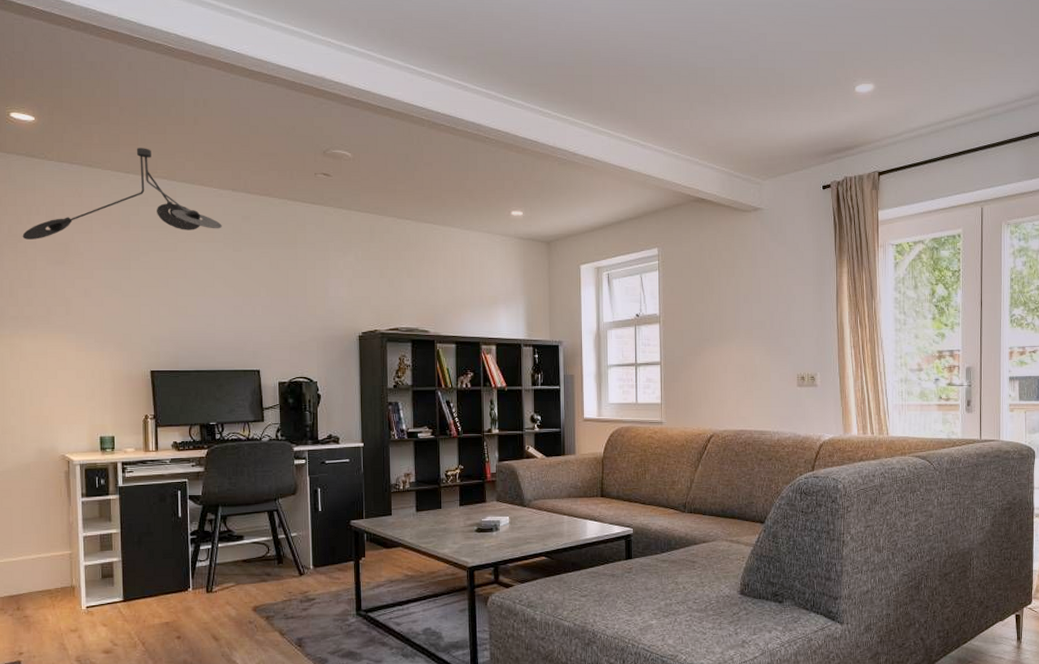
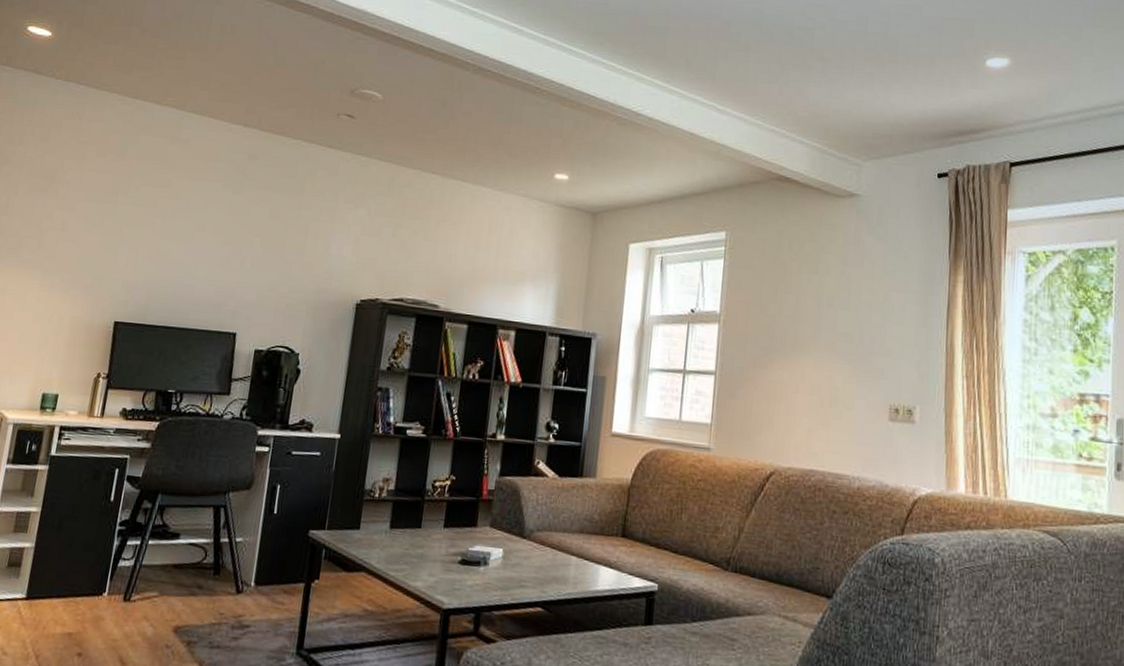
ceiling light fixture: present [22,148,222,239] -> none [10,72,225,167]

